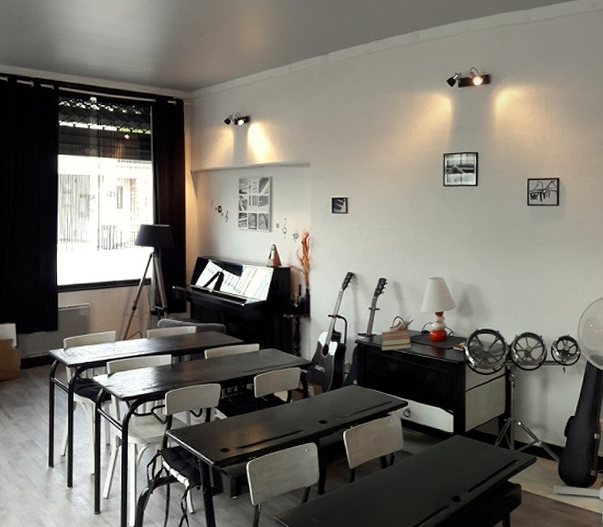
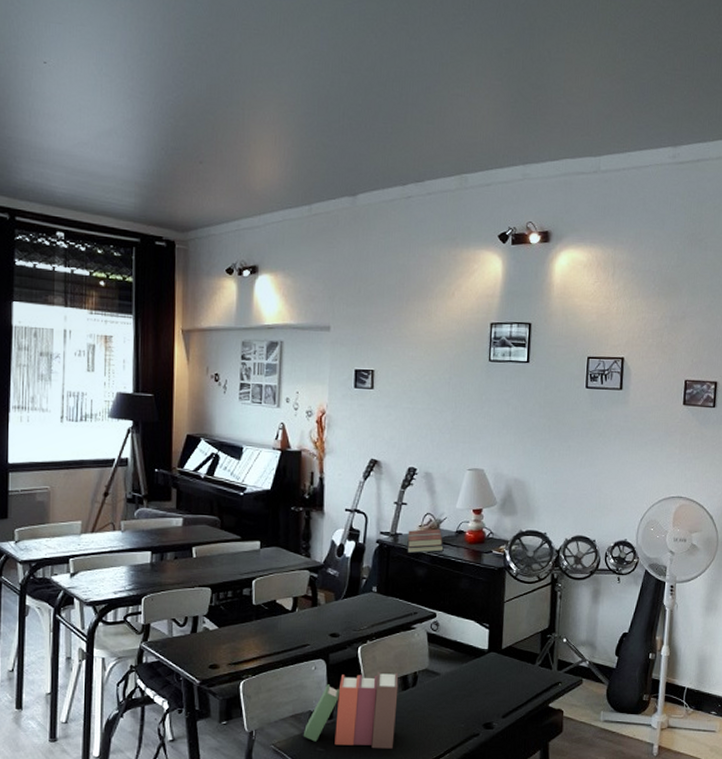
books: none [300,452,378,519] -> present [303,671,399,749]

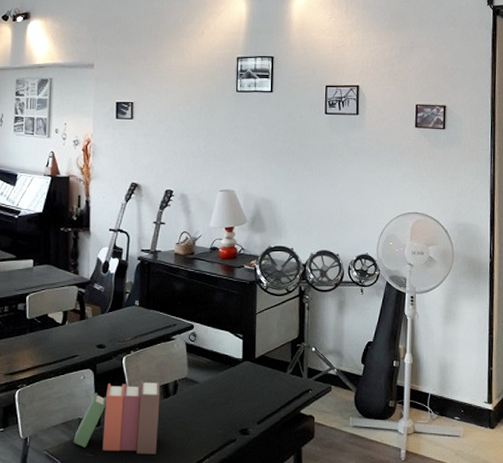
books: present [407,528,444,554] -> none [166,246,200,270]

